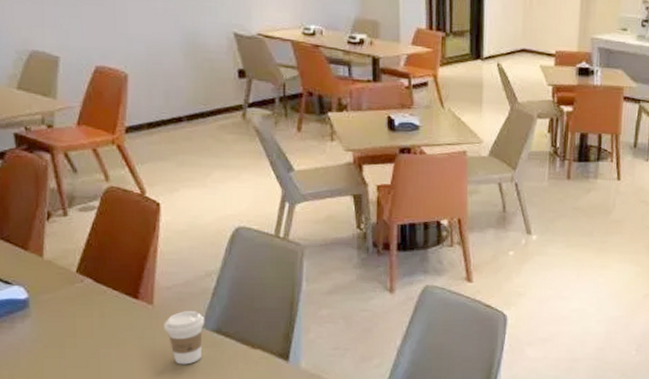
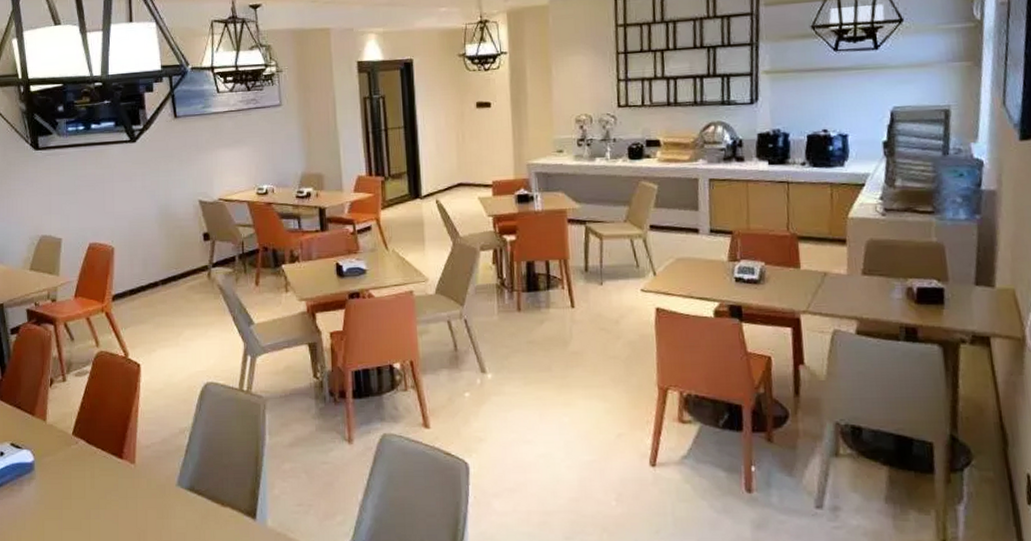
coffee cup: present [164,311,205,365] -> none [144,469,180,525]

